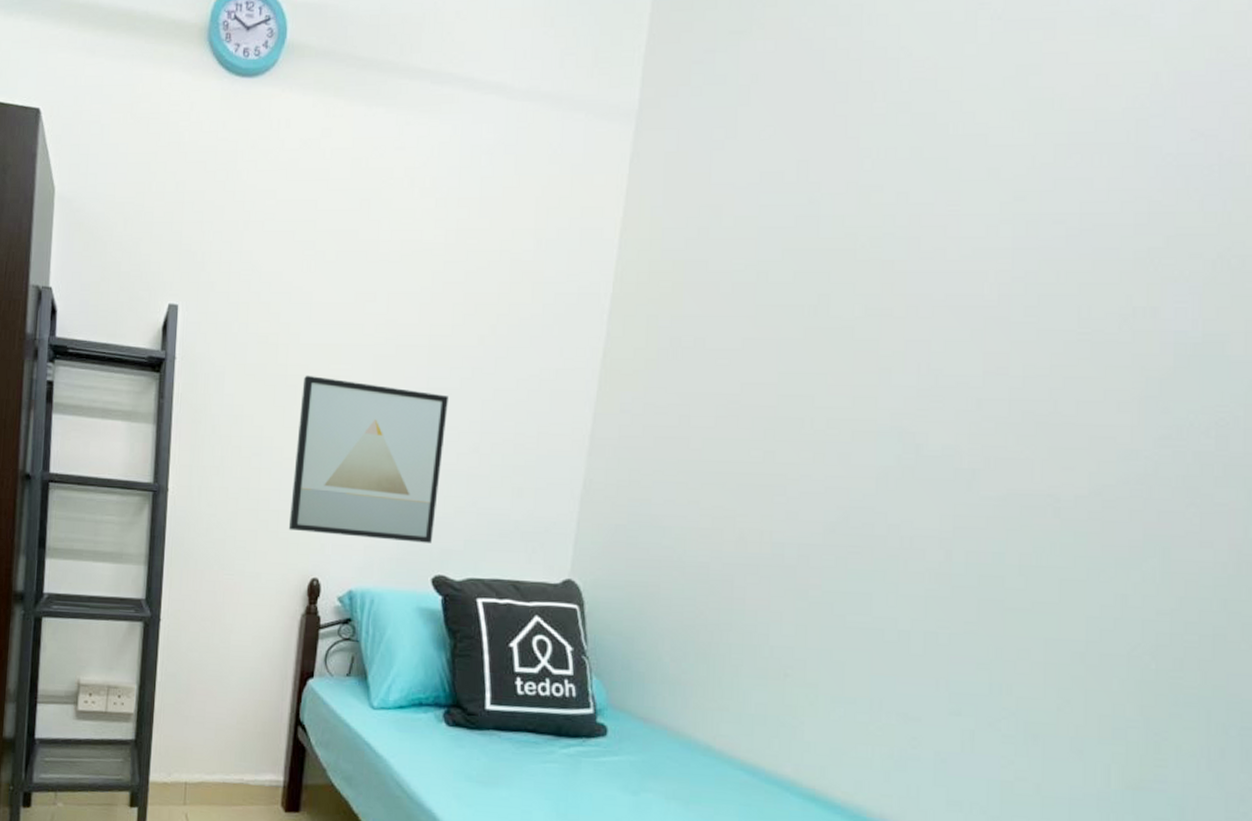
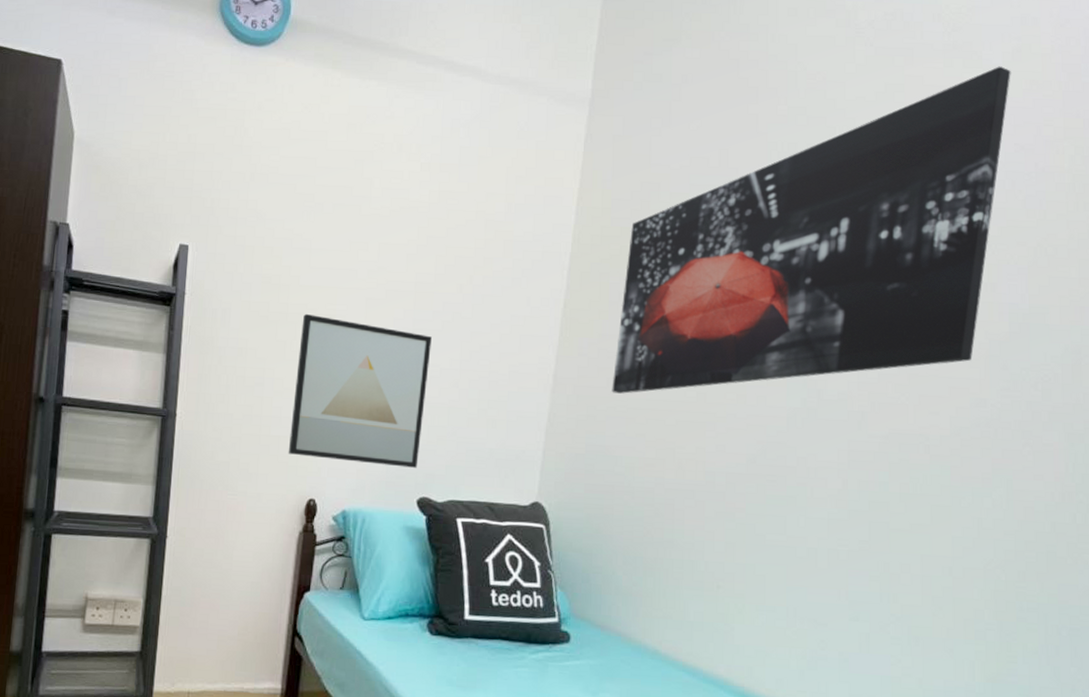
wall art: none [659,32,1190,455] -> present [612,66,1011,394]

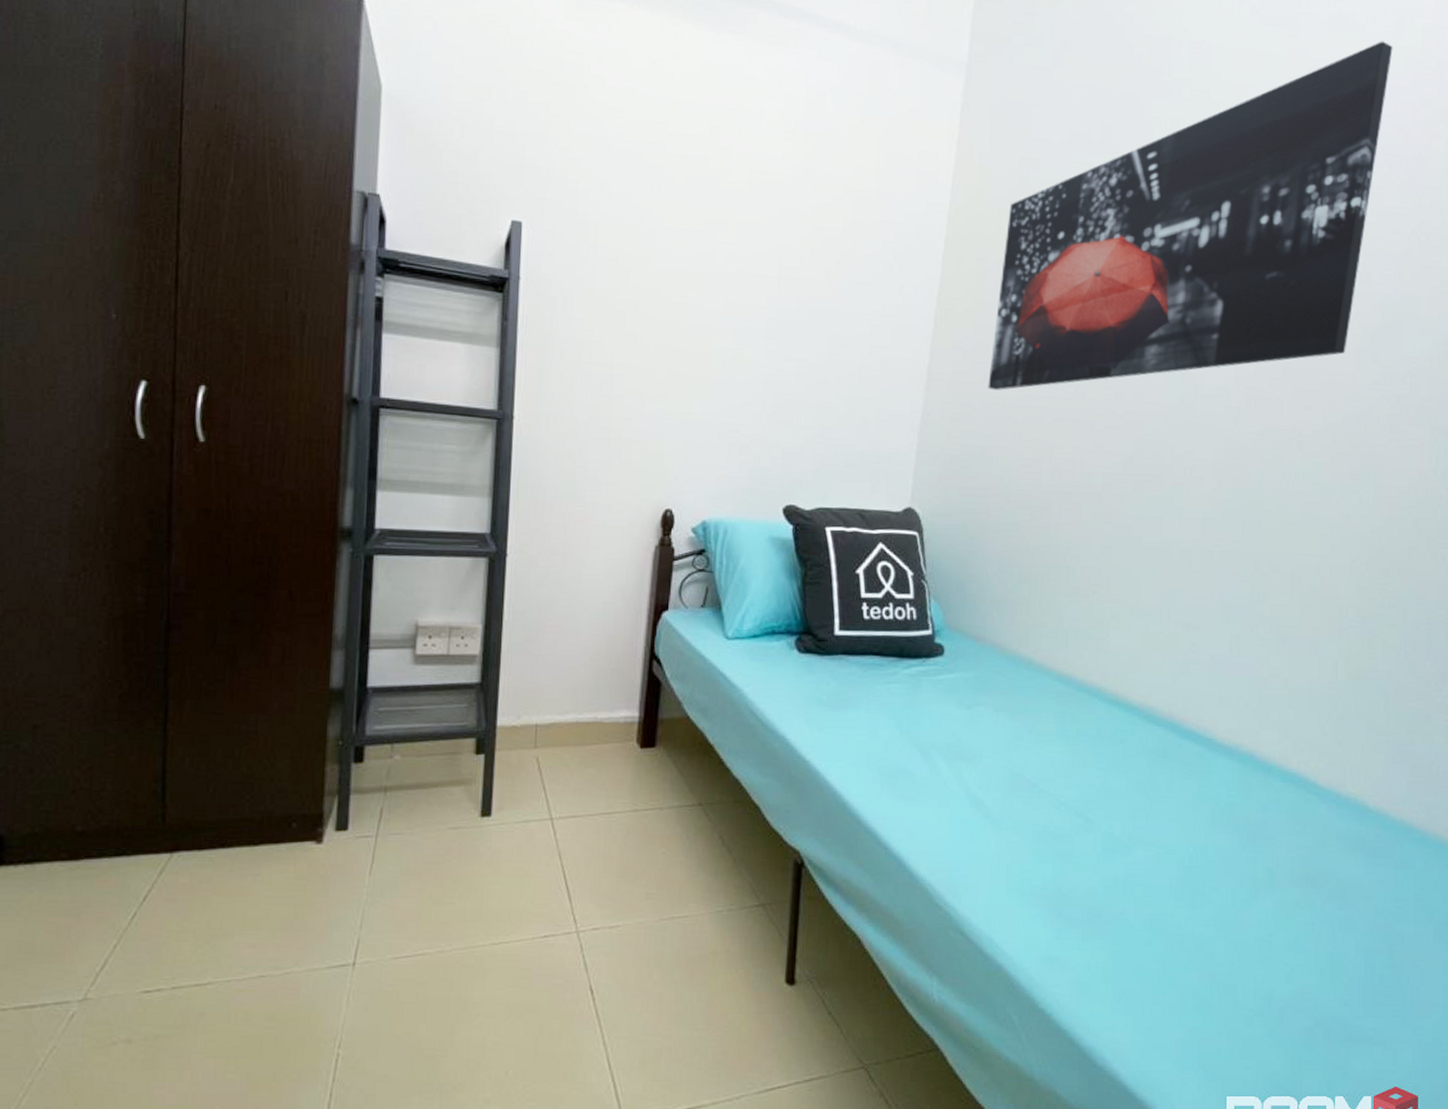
wall art: present [288,313,432,468] -> none [641,301,797,473]

